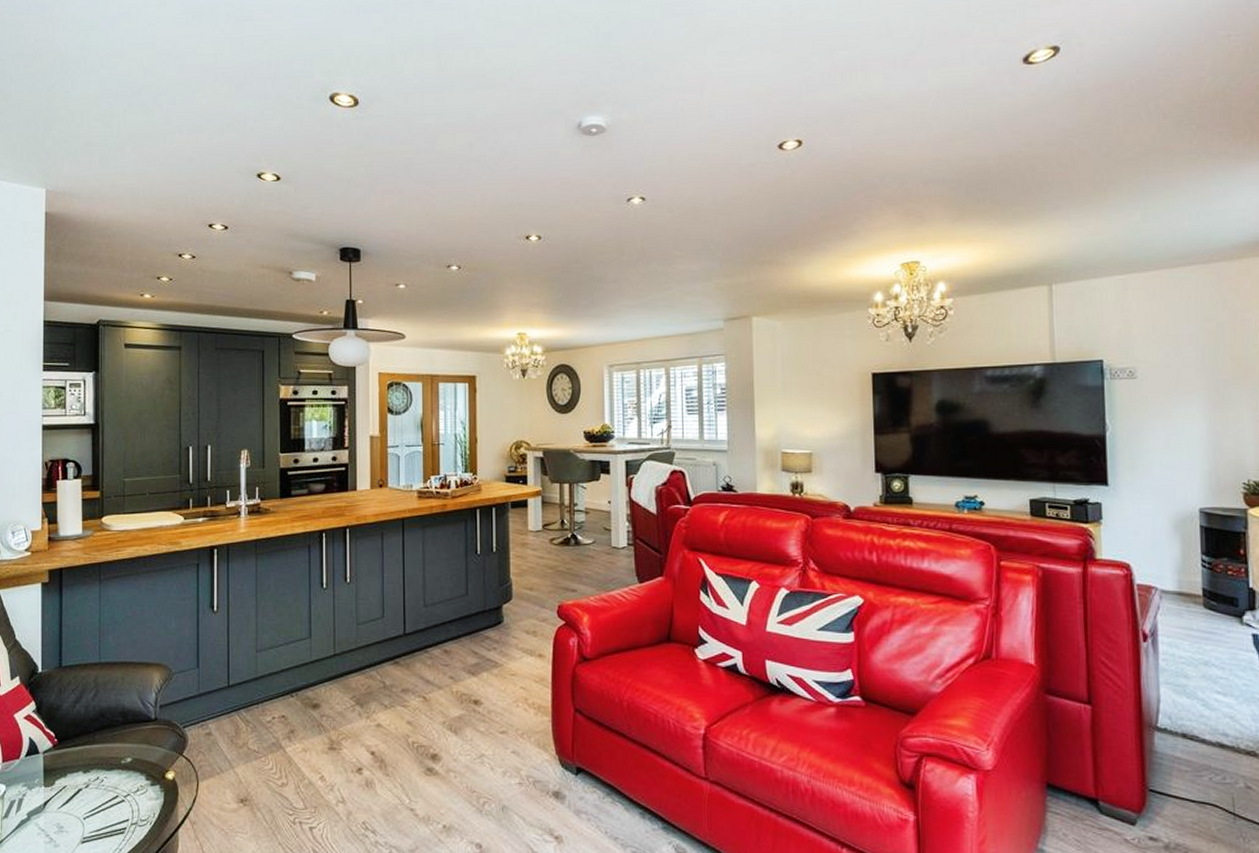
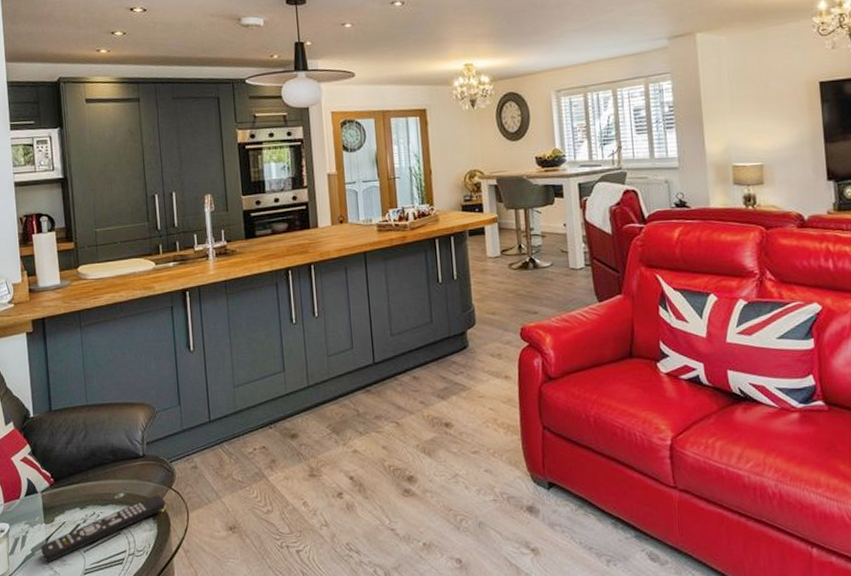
remote control: none [37,761,176,829] -> present [40,494,167,563]

